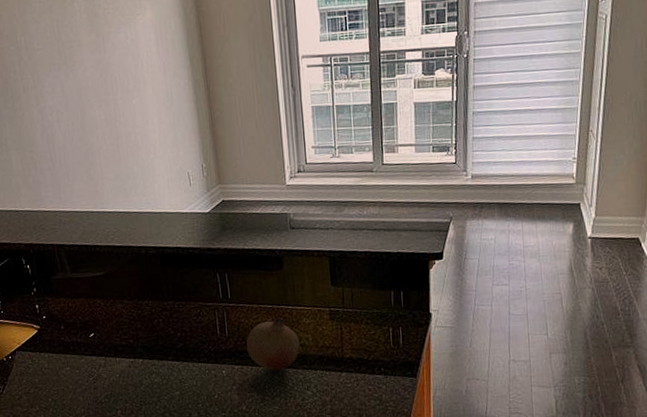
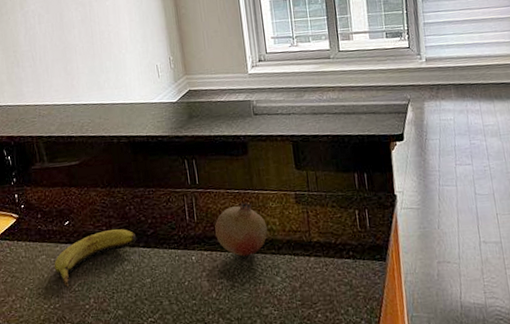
banana: none [79,342,166,401] -> present [54,229,137,289]

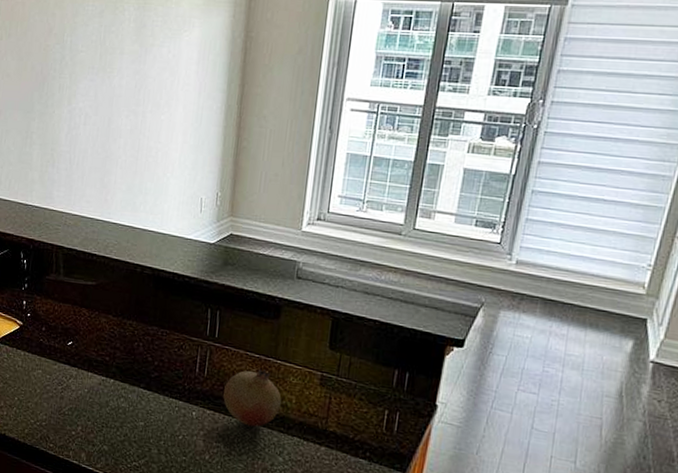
banana: present [54,229,137,289] -> none [48,361,139,410]

